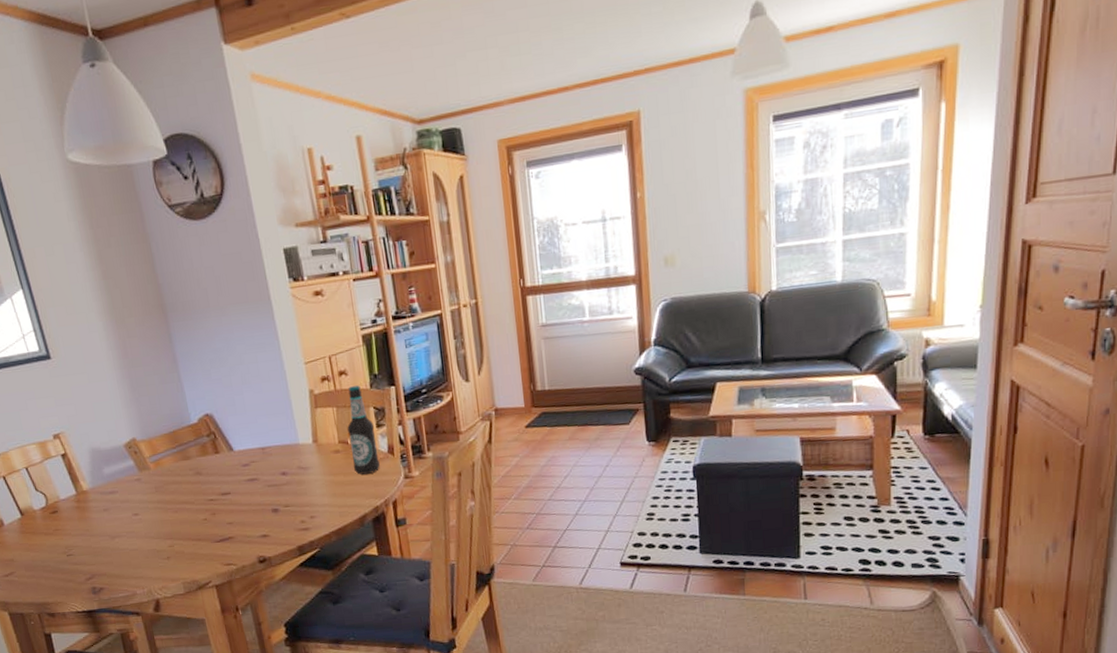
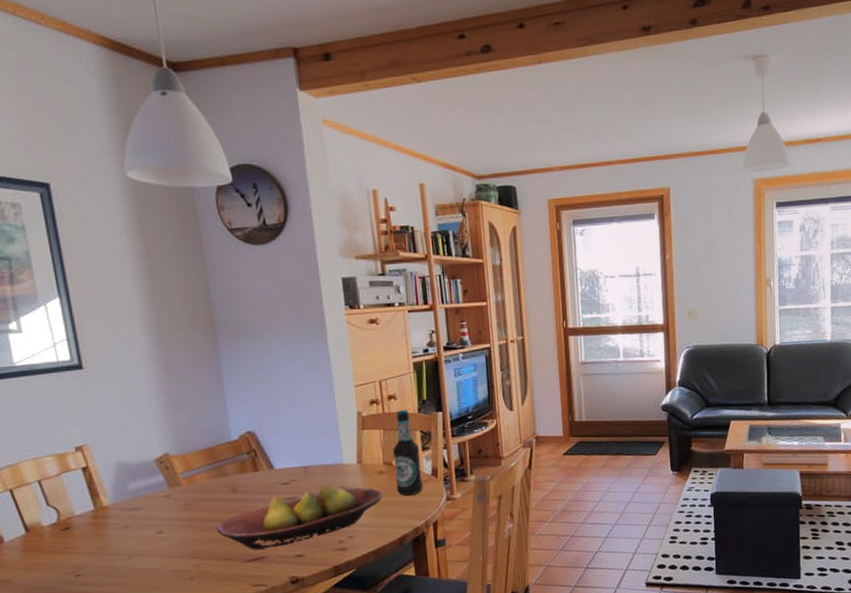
fruit bowl: none [185,464,341,531] -> present [216,484,383,550]

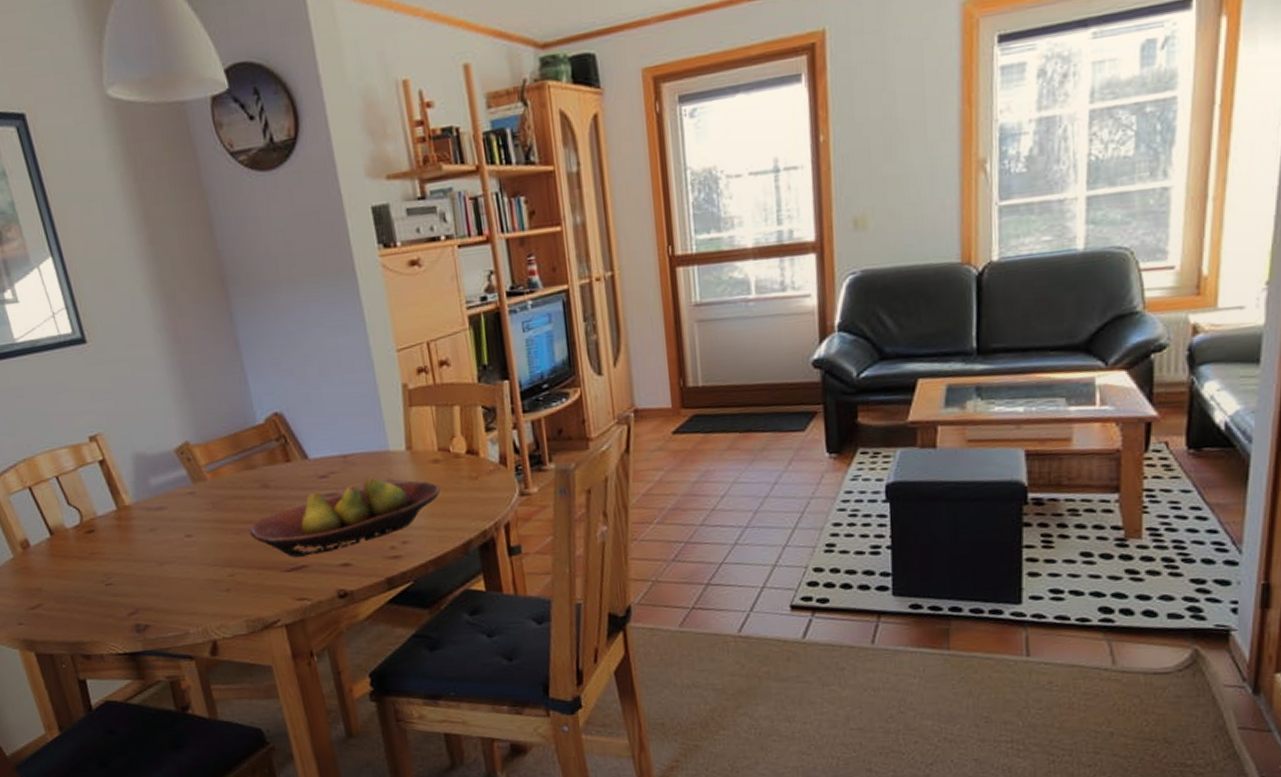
bottle: present [393,410,423,496] -> none [449,379,489,491]

